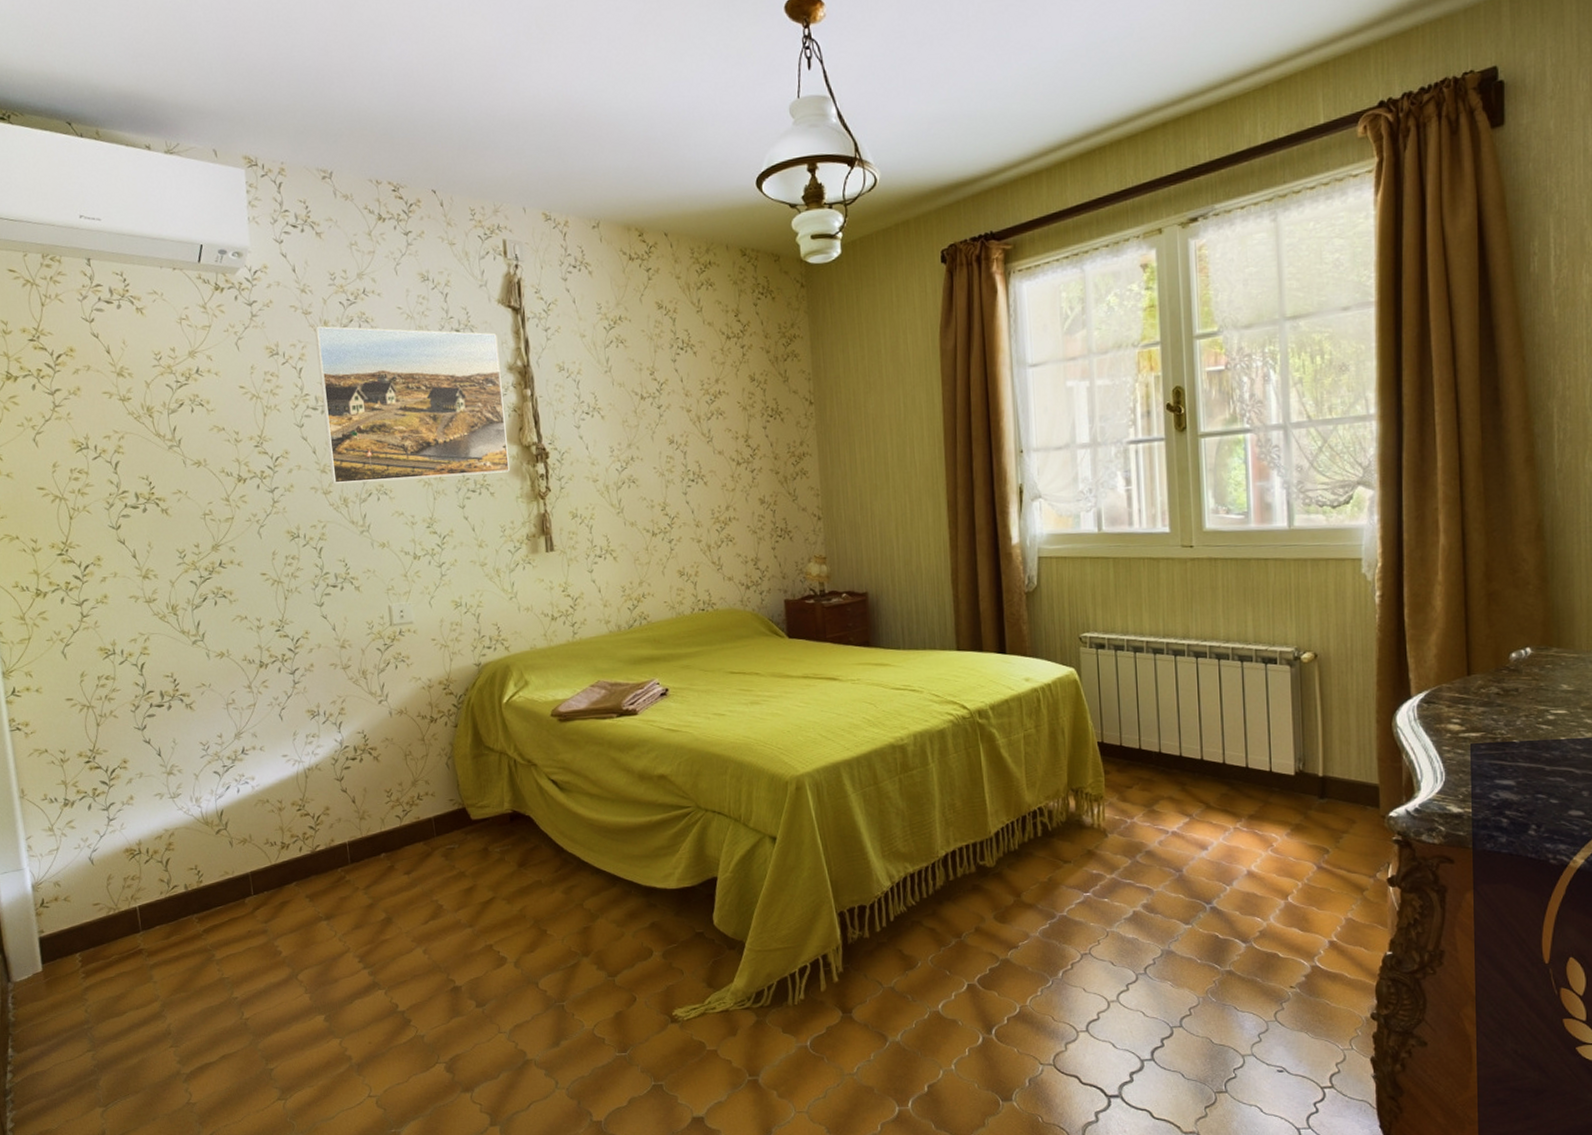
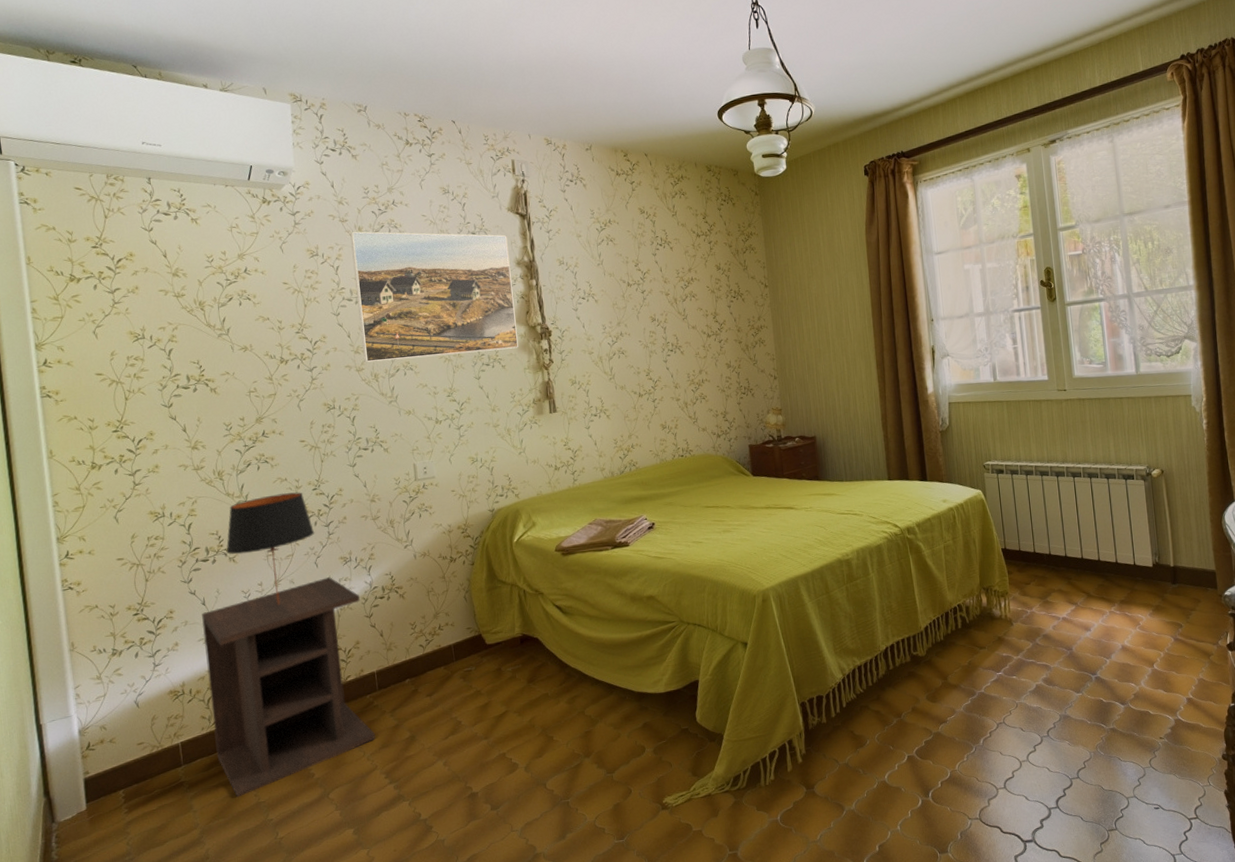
nightstand: none [157,732,349,971] -> present [202,577,376,798]
table lamp: none [182,632,279,761] -> present [226,492,315,605]

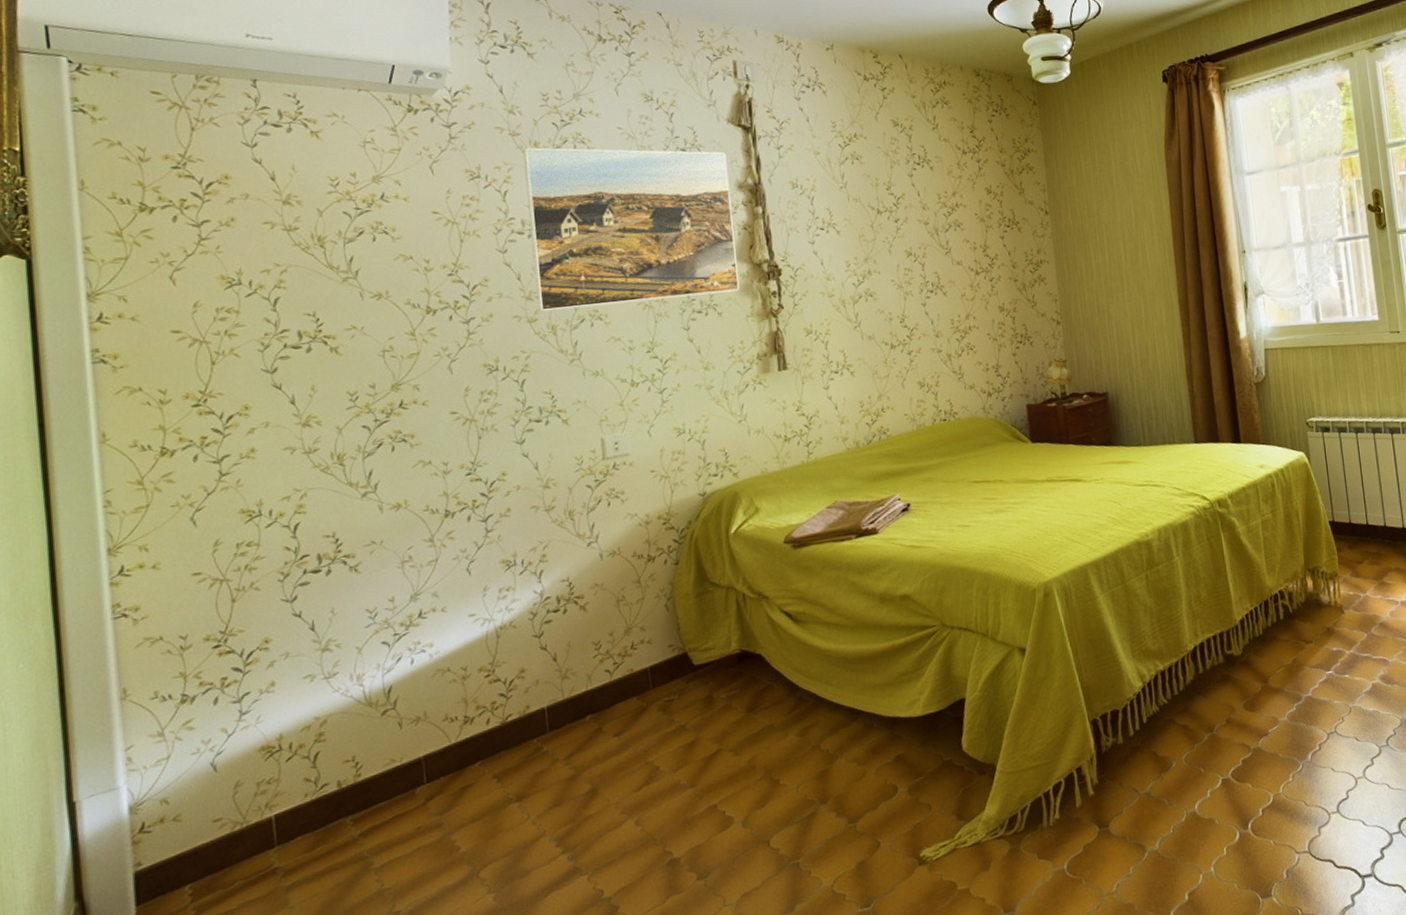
nightstand: present [202,577,376,798] -> none [309,587,545,885]
table lamp: present [226,492,315,605] -> none [345,478,468,627]

